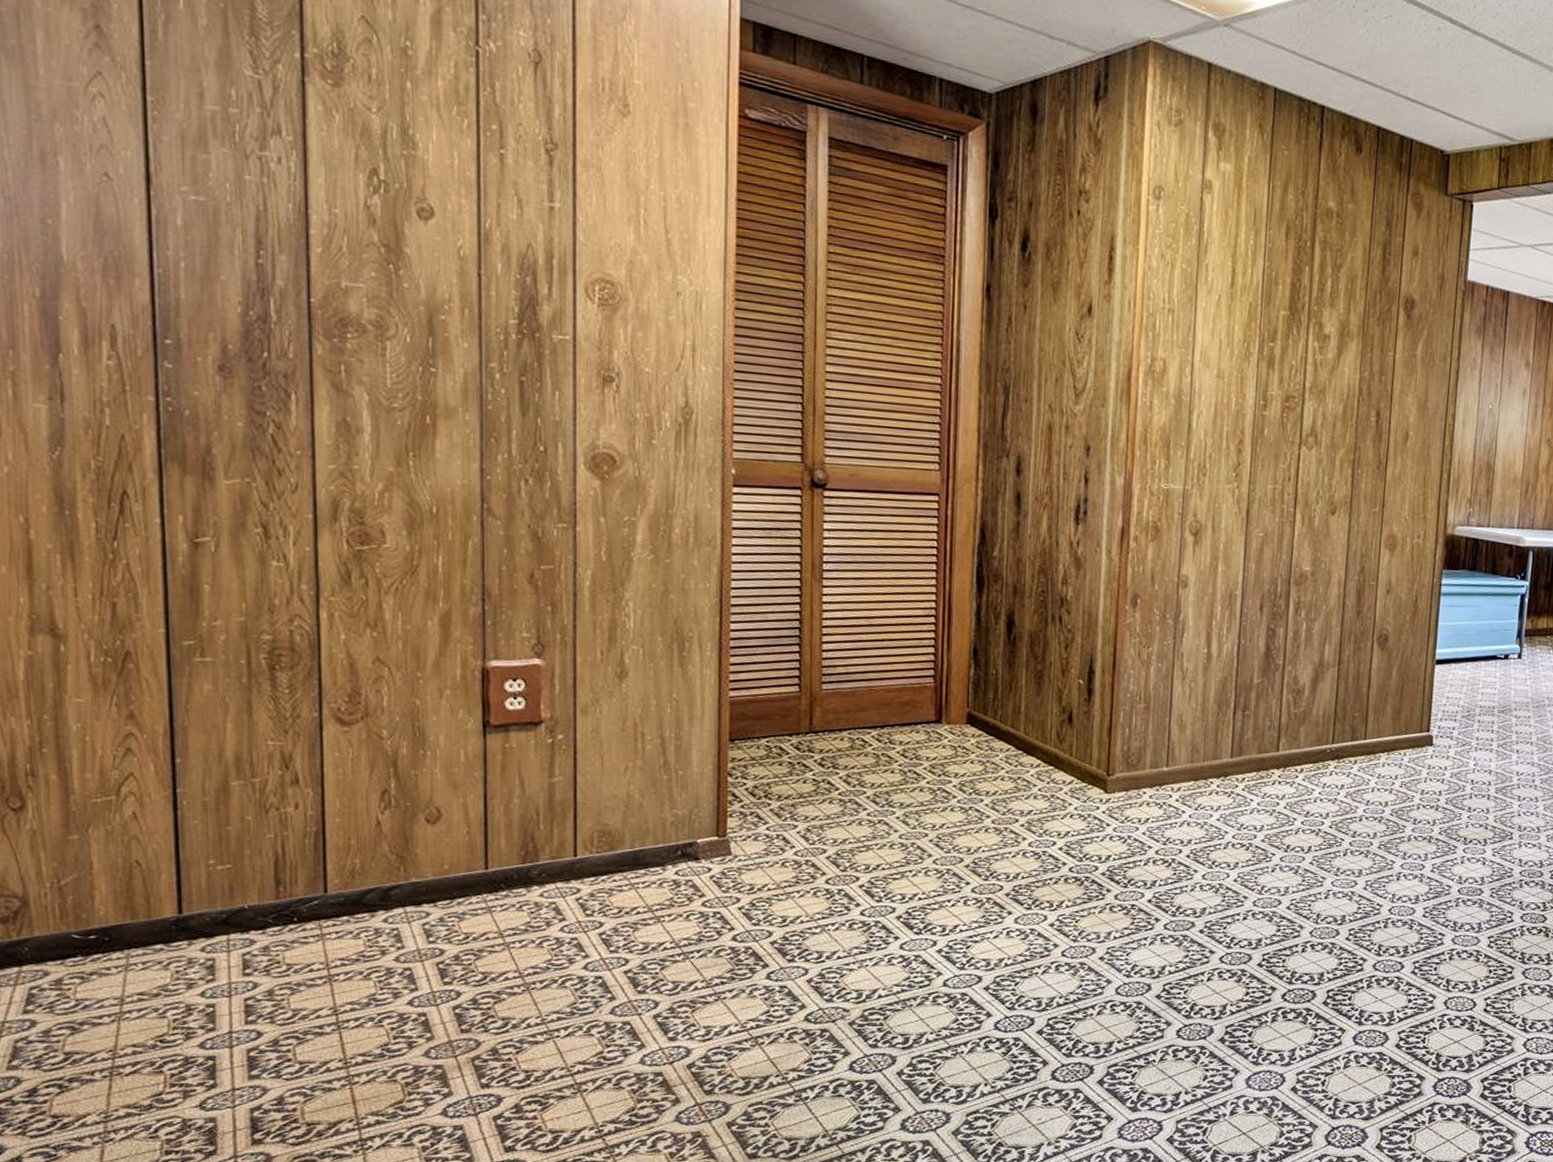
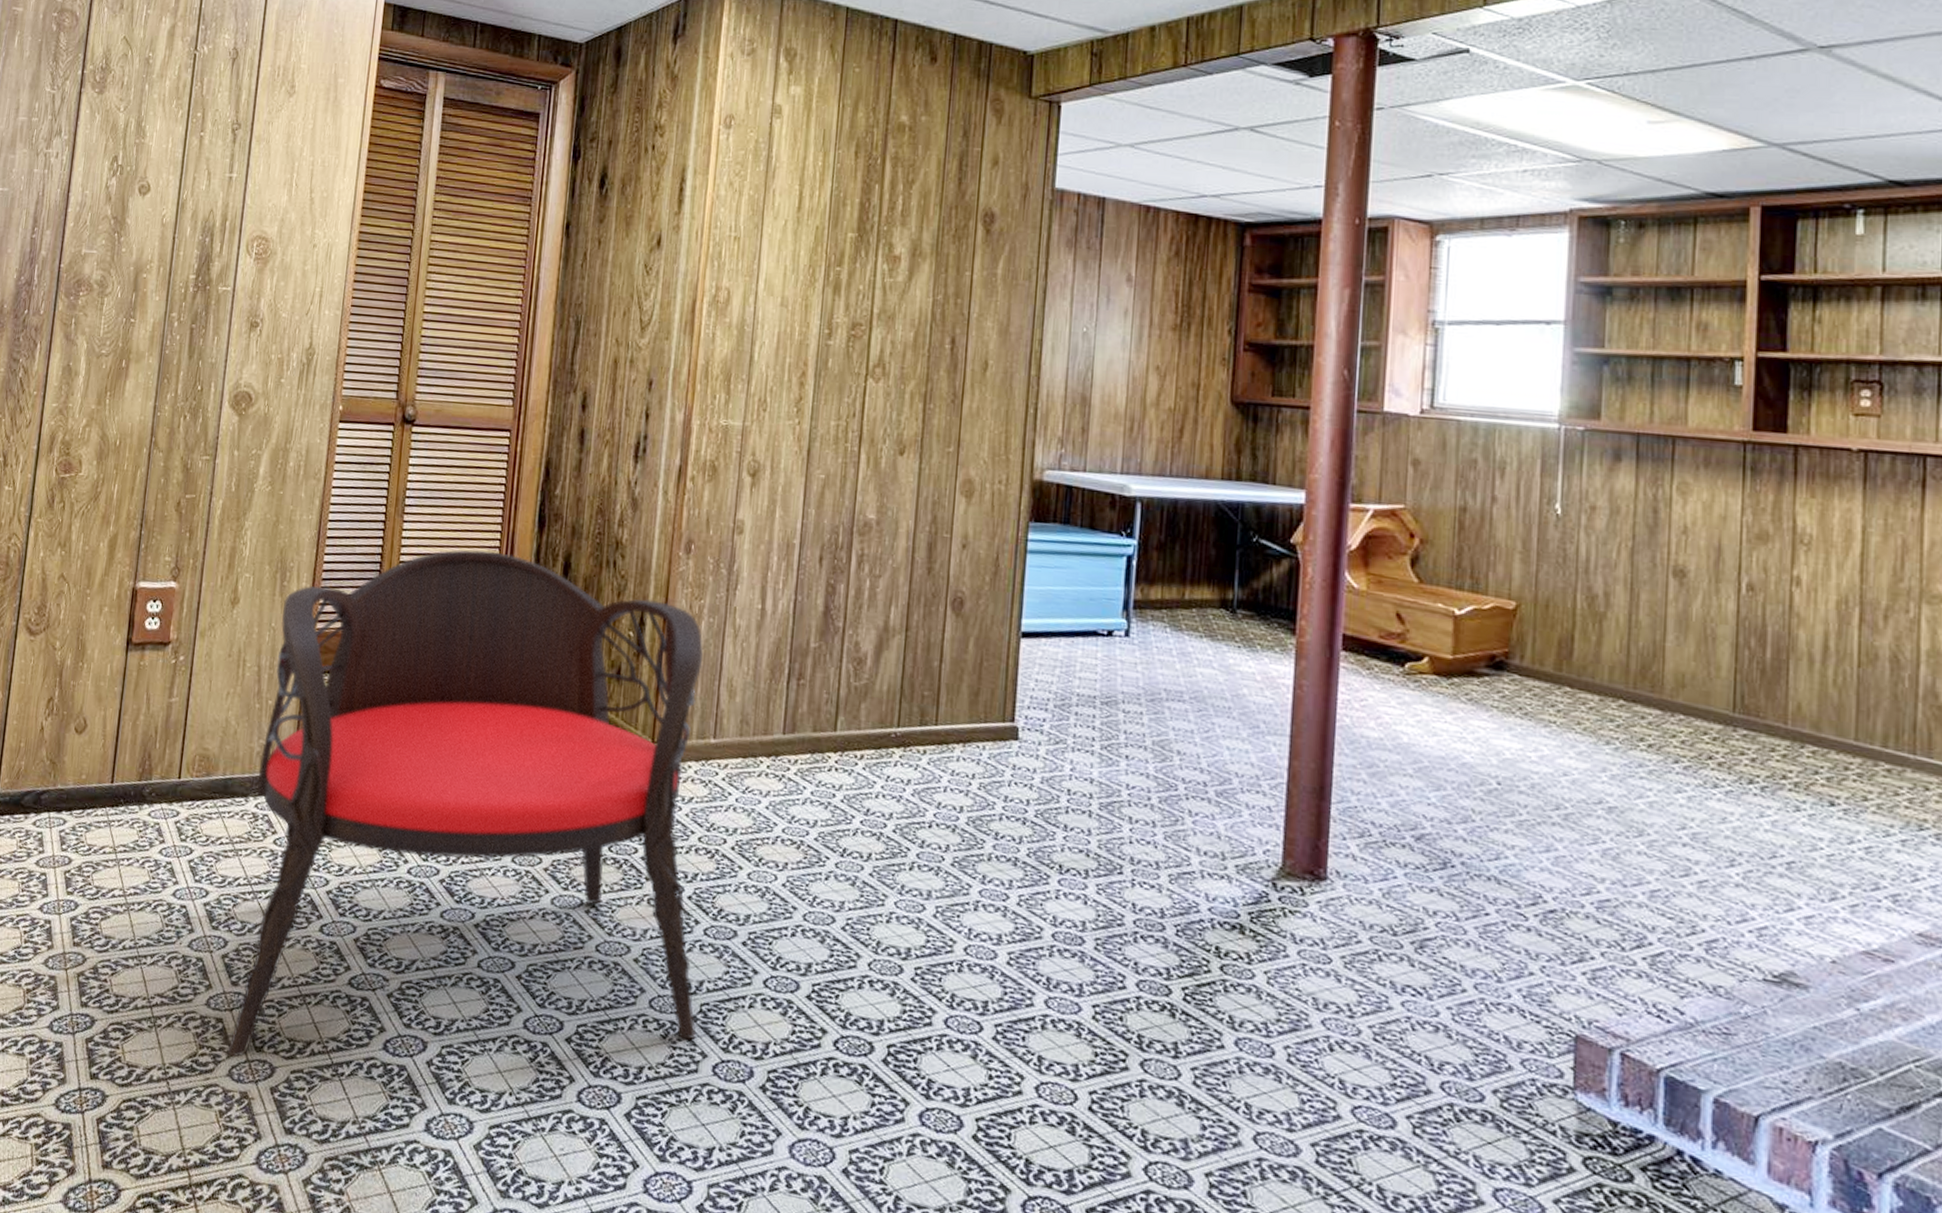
chair: none [671,612,1161,1104] -> present [227,549,703,1058]

